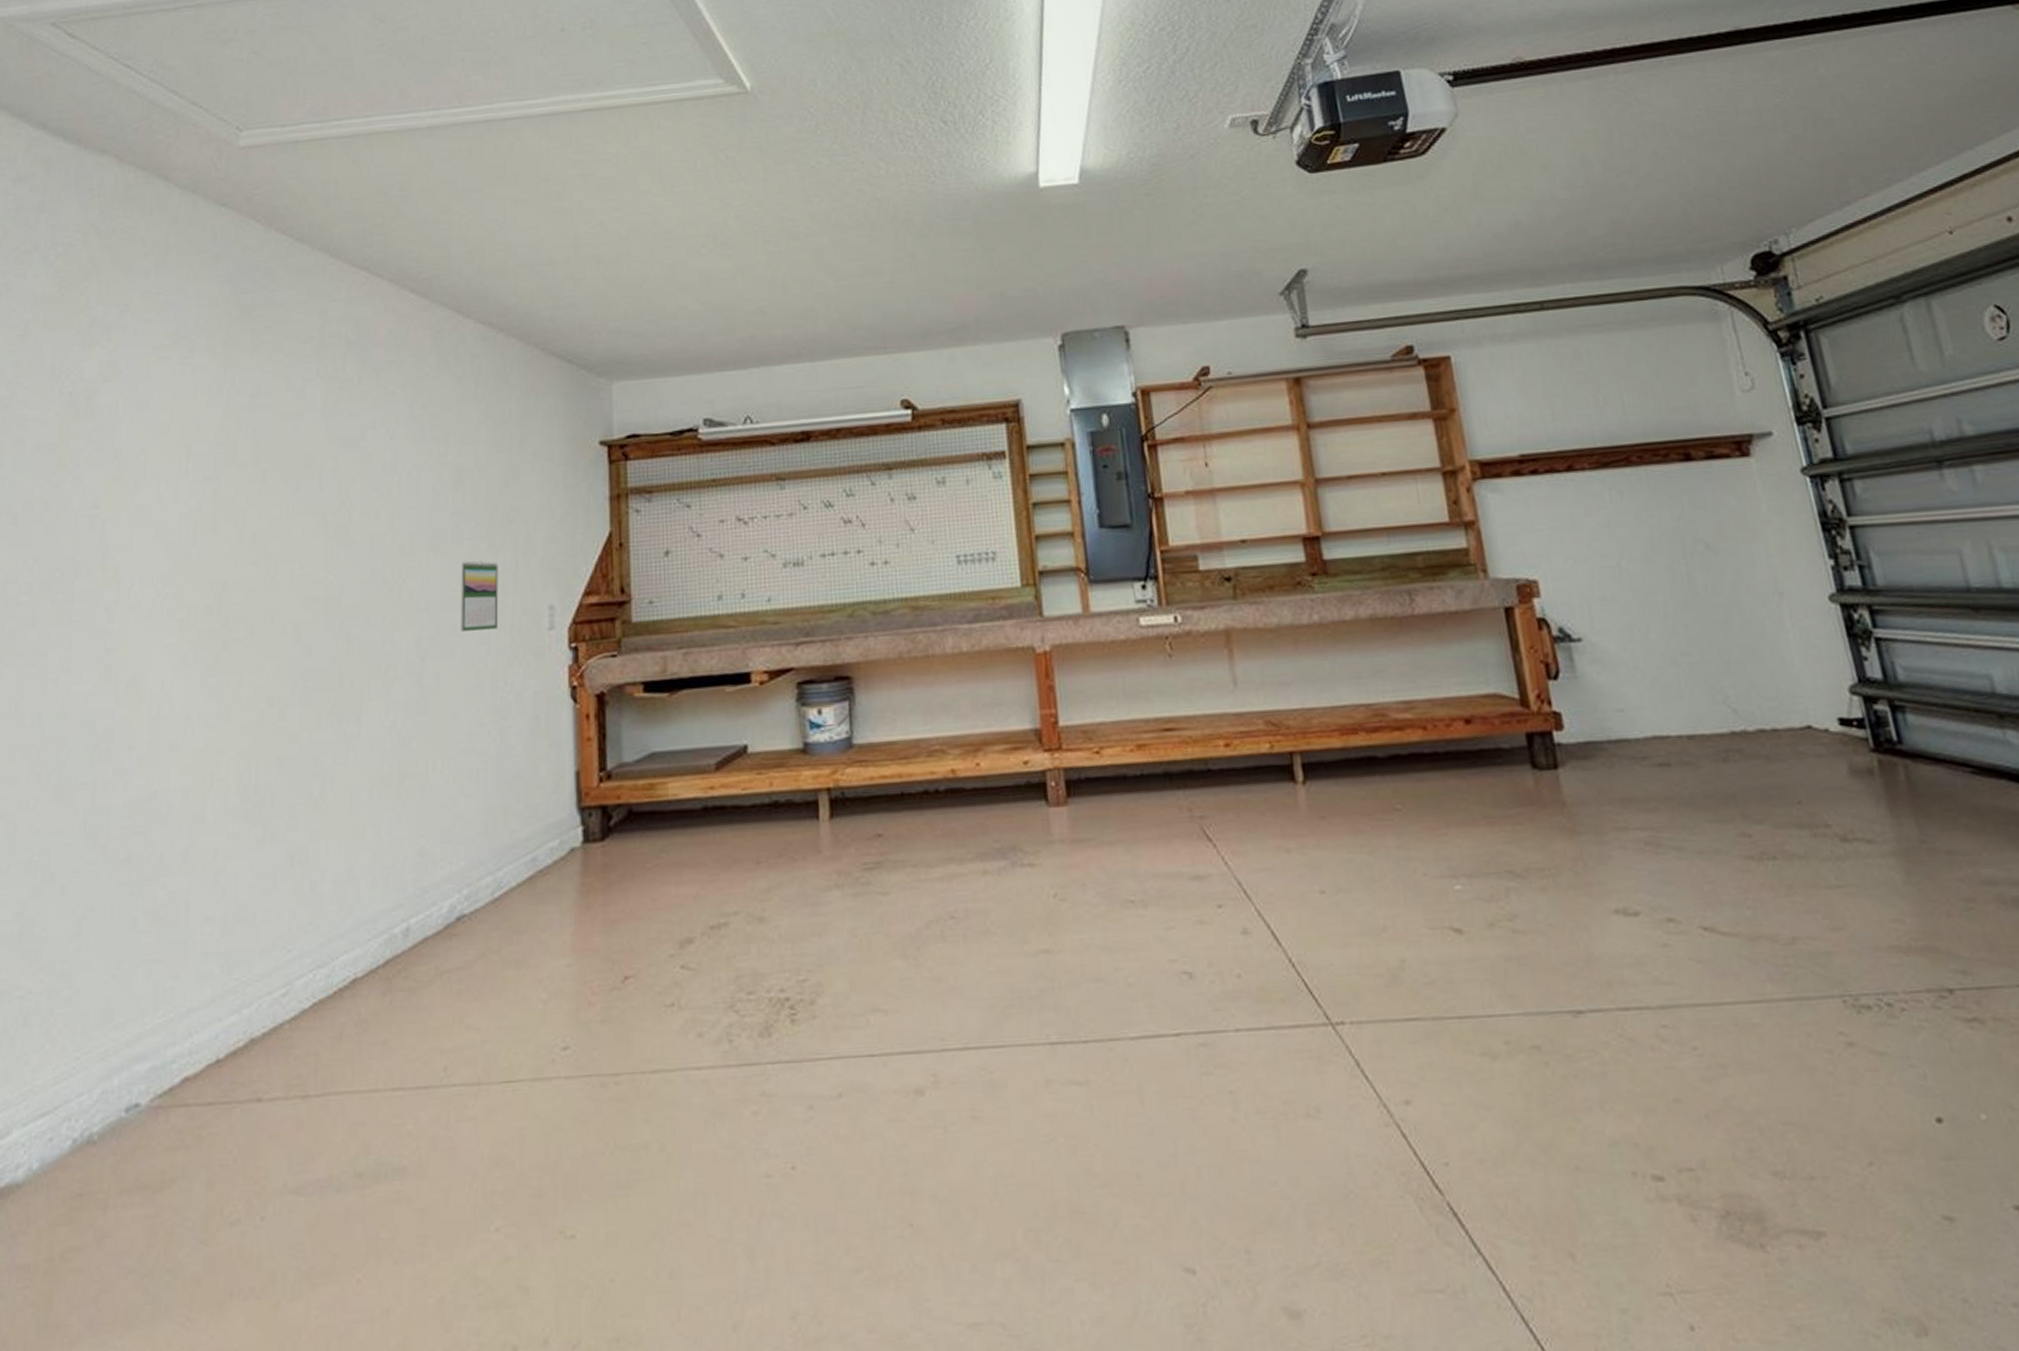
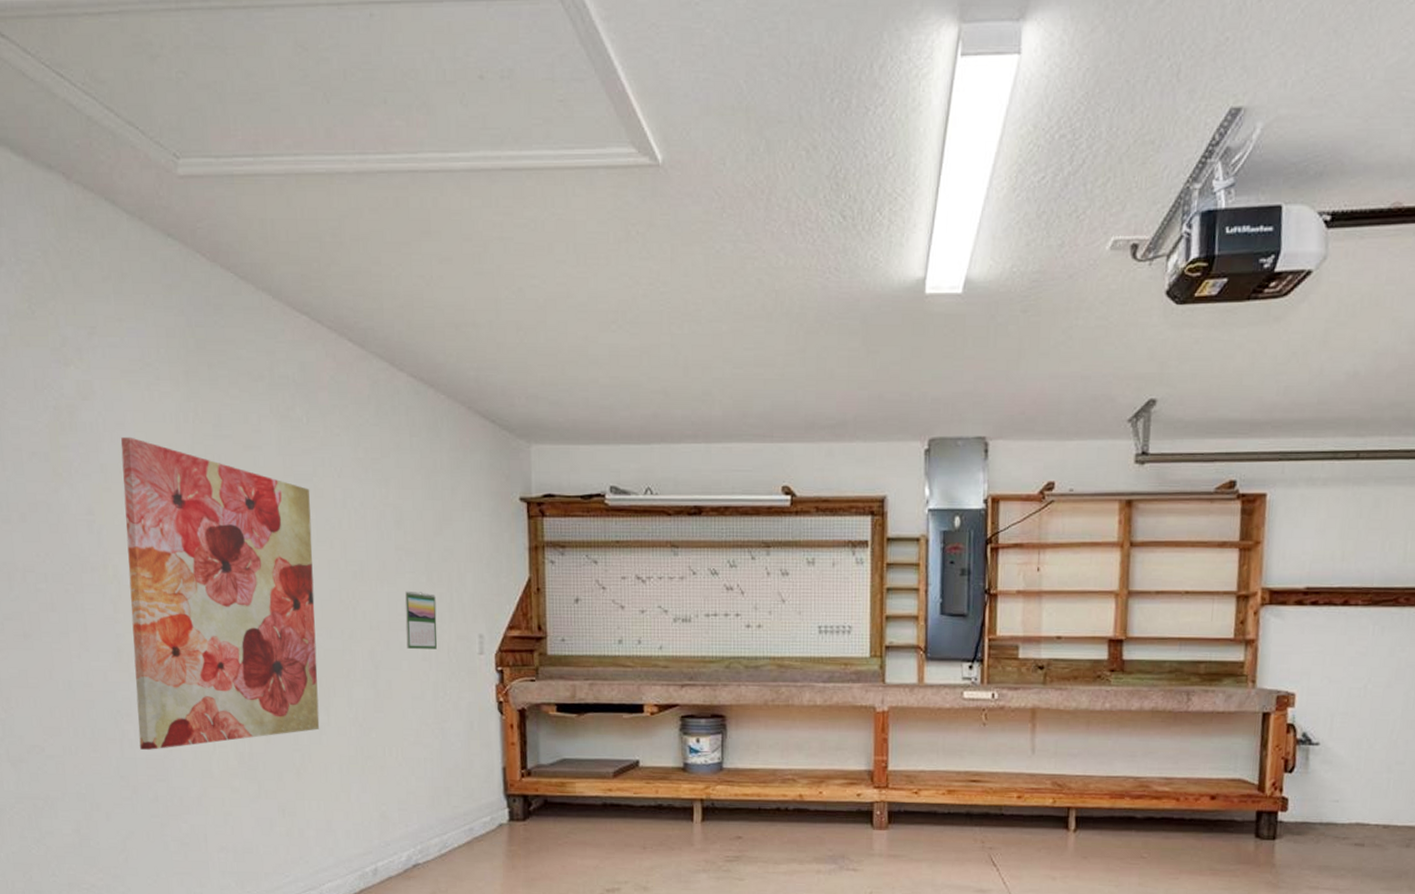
wall art: none [117,417,356,794] -> present [120,436,320,750]

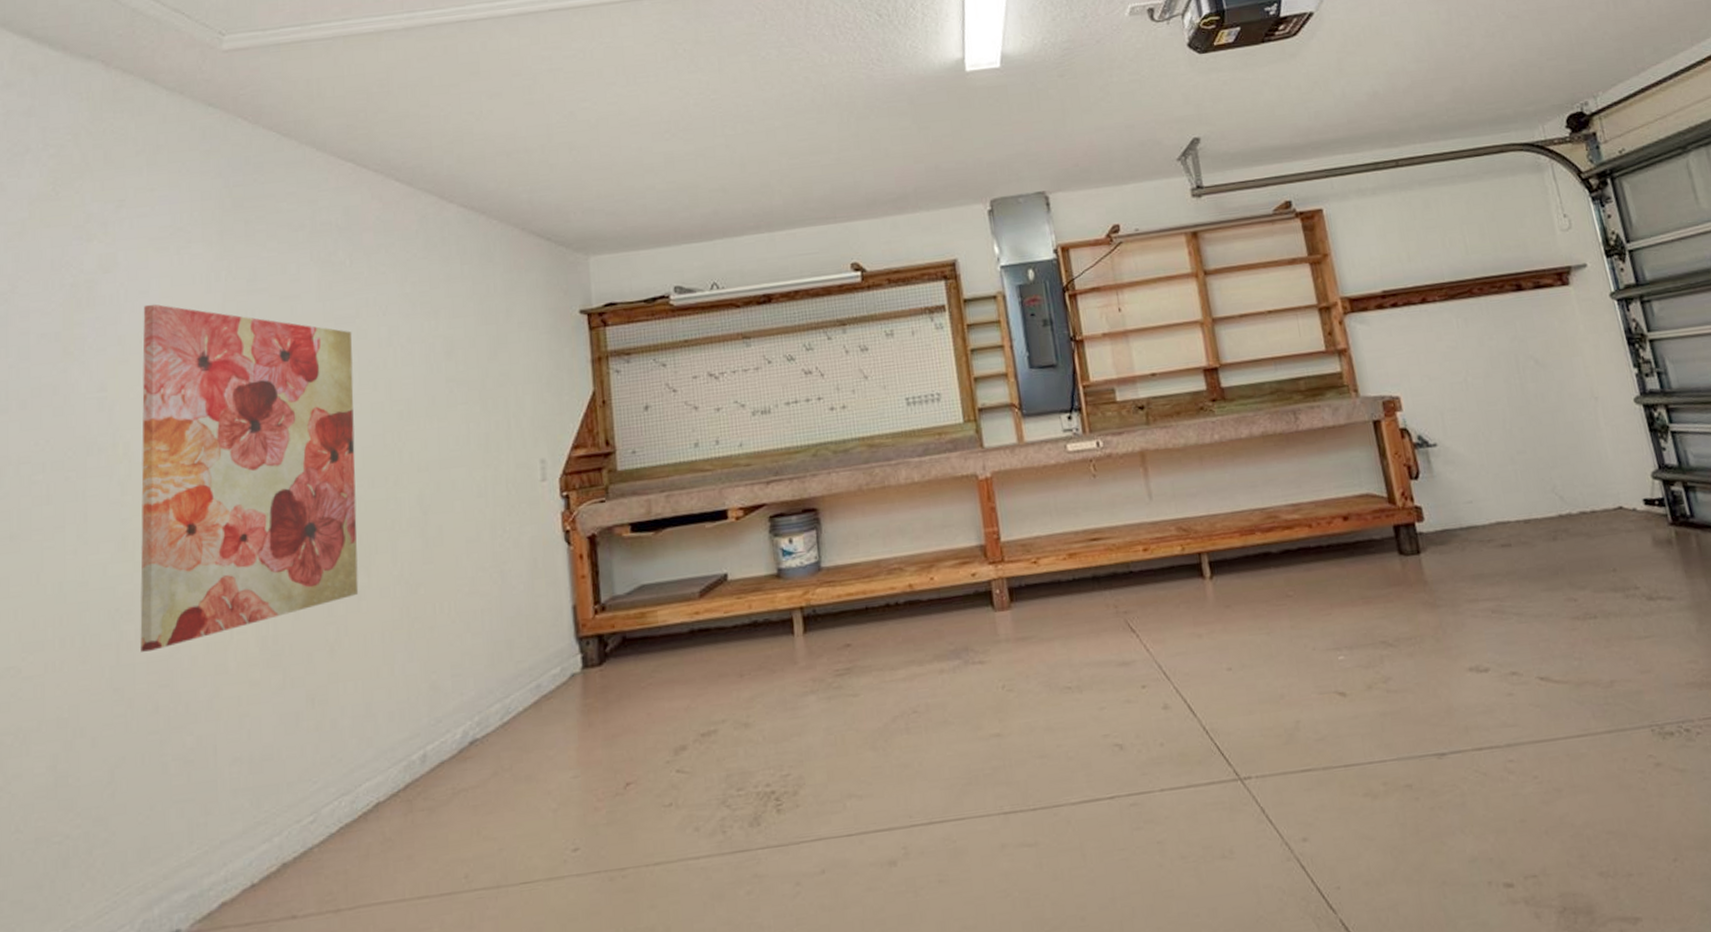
calendar: present [404,590,438,649] -> none [457,423,494,487]

